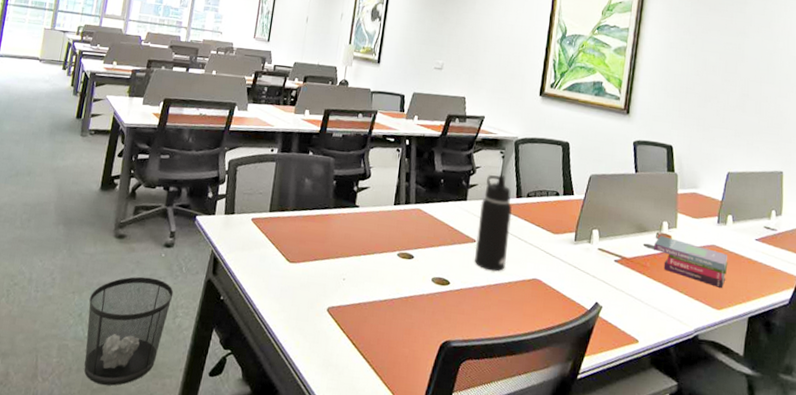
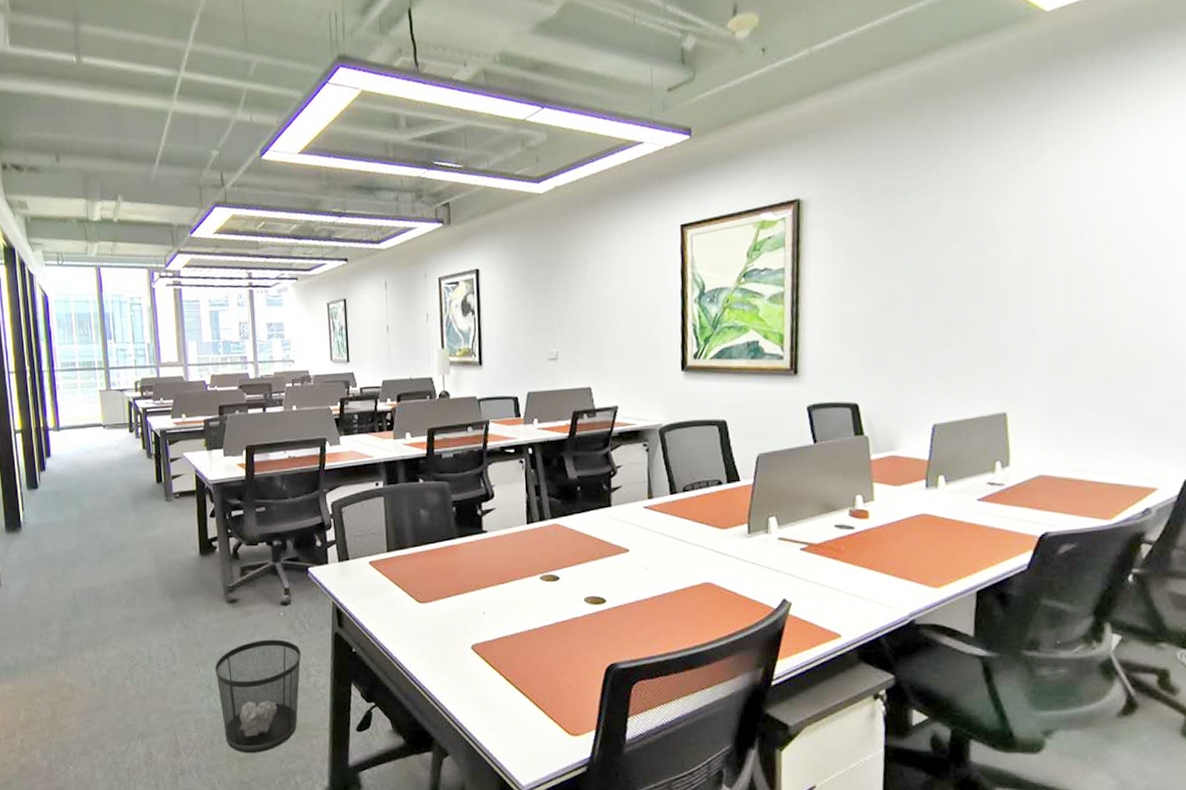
water bottle: present [475,174,512,272] -> none [628,470,670,581]
books: present [654,236,728,288] -> none [848,512,945,562]

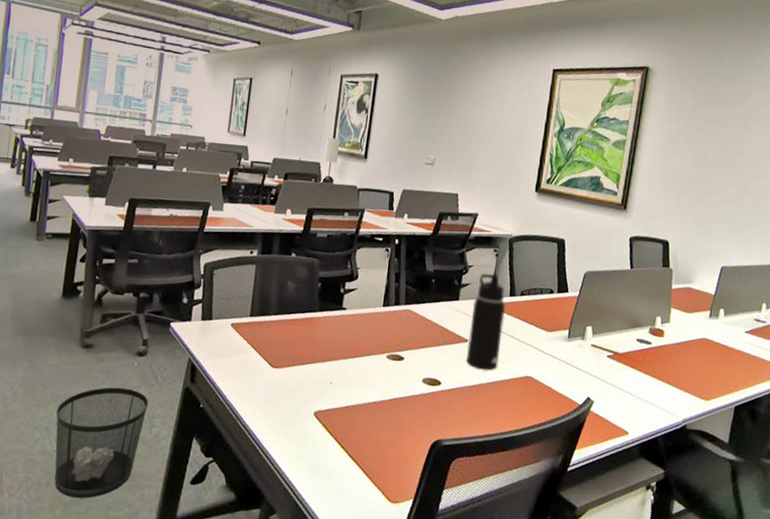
water bottle: none [628,470,670,581] -> present [467,273,505,371]

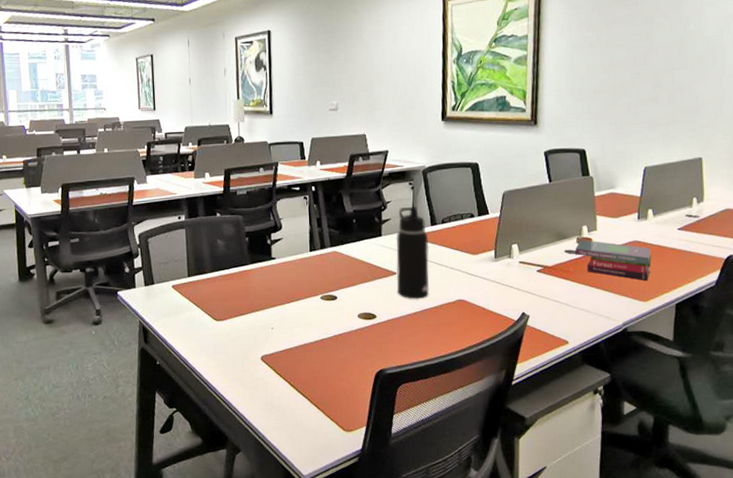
waste bin: present [54,387,149,498] -> none [32,355,111,455]
books: none [646,330,718,379] -> present [575,240,652,281]

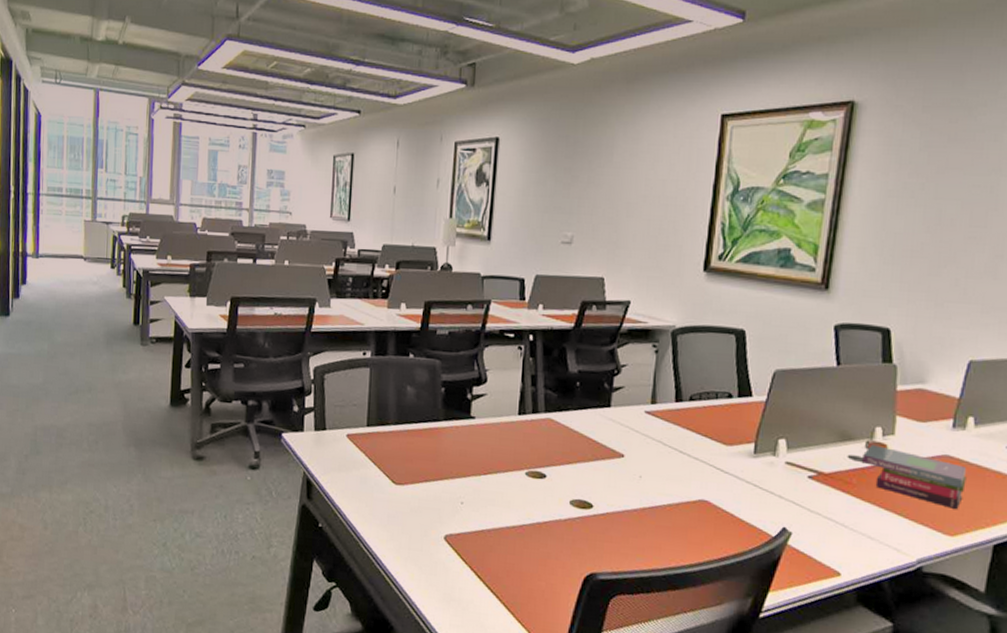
water bottle: present [396,205,430,299] -> none [623,373,670,492]

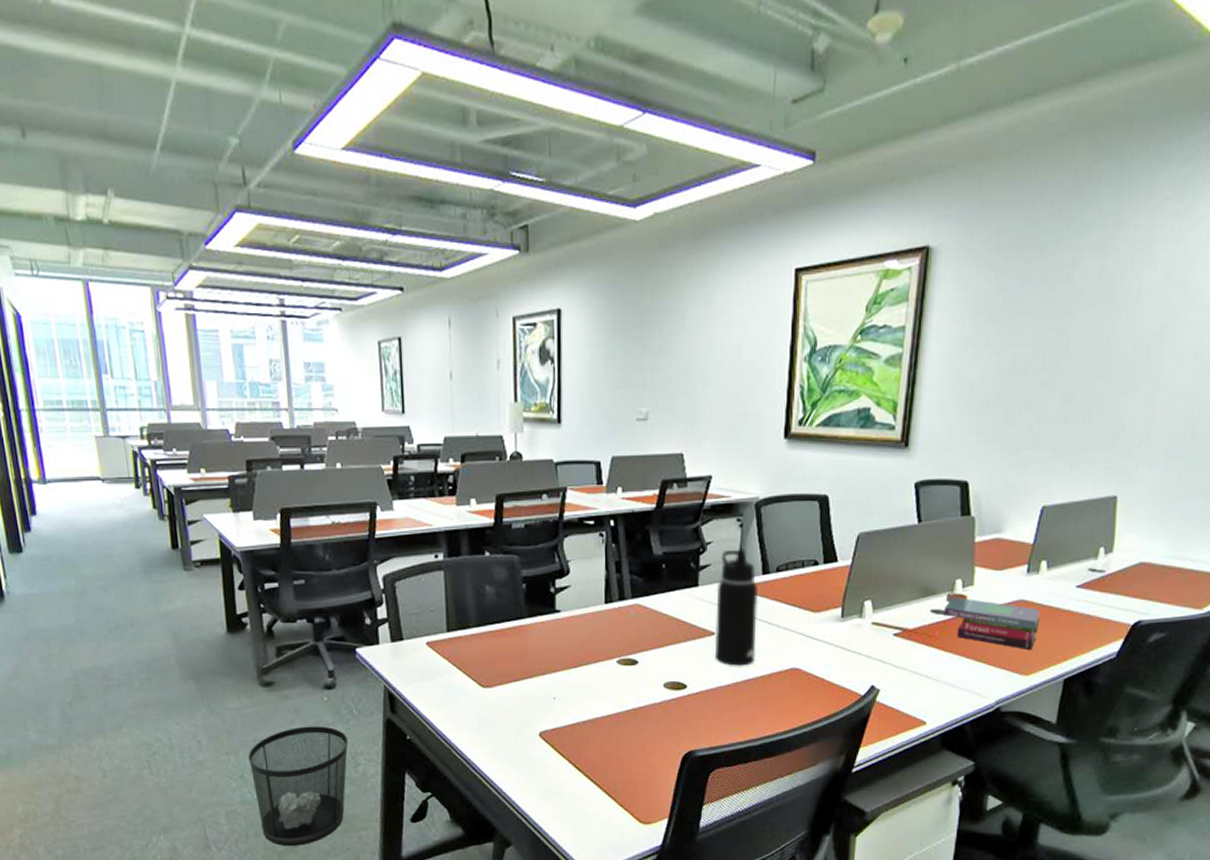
waste bin: none [172,502,265,620] -> present [247,726,349,846]
water bottle: none [623,373,670,492] -> present [714,547,759,666]

